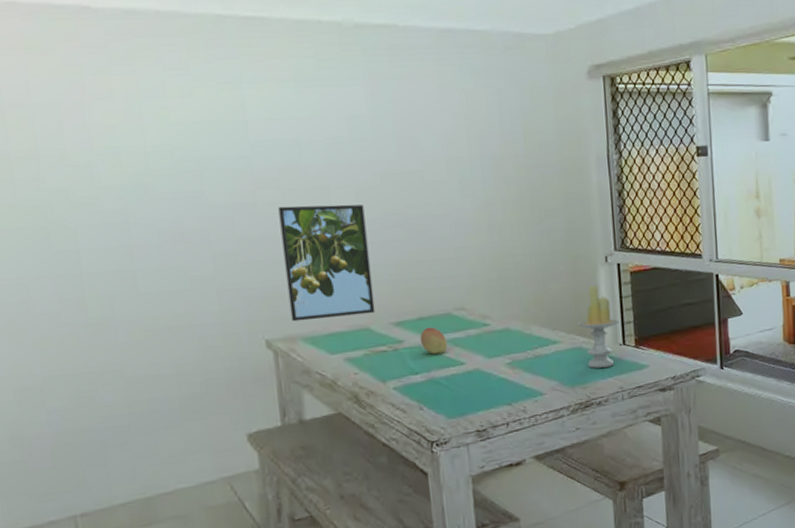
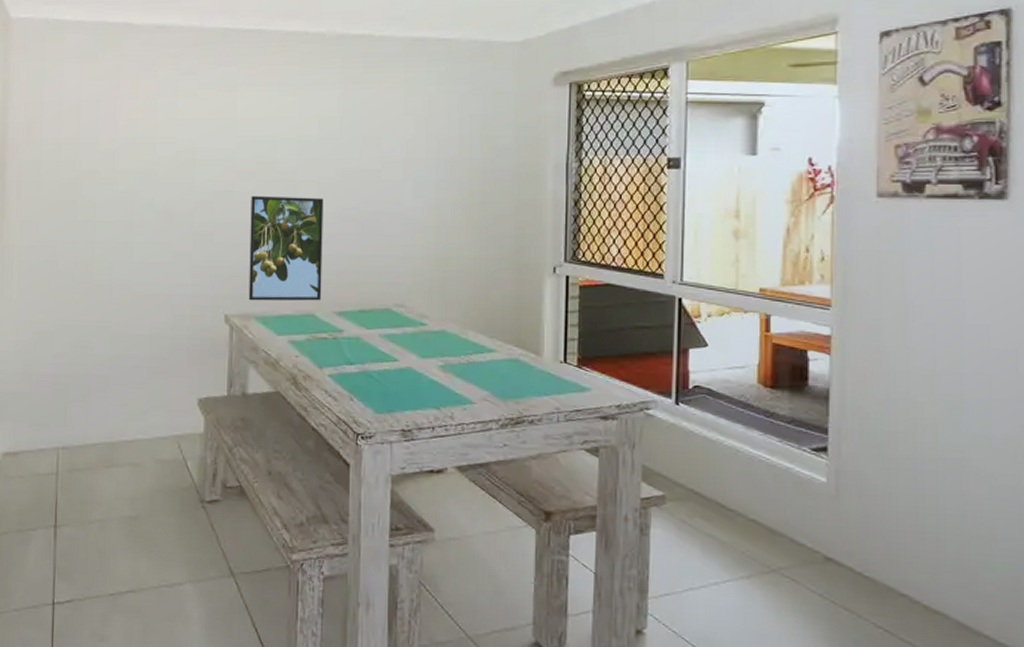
fruit: present [420,327,448,354] -> none [358,320,384,348]
candle: present [578,285,619,368] -> none [517,296,562,384]

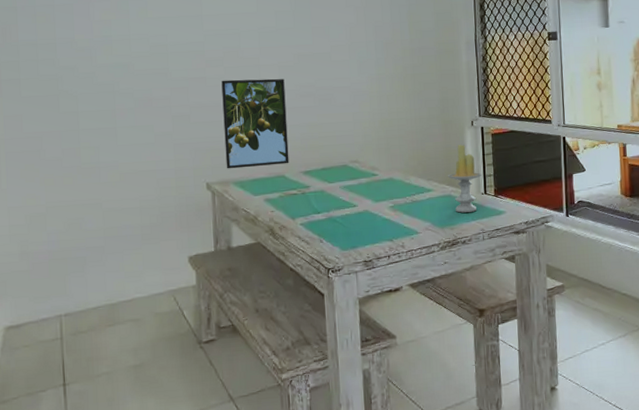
candle: none [517,296,562,384] -> present [448,144,482,213]

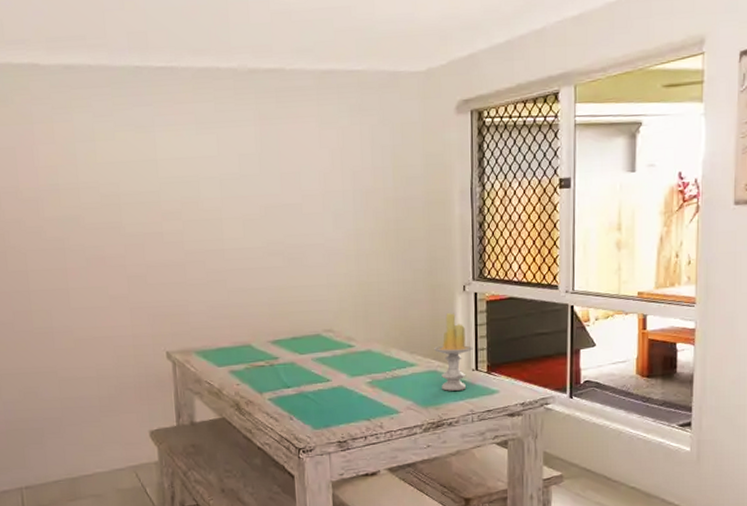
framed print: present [221,78,289,169] -> none [180,234,256,337]

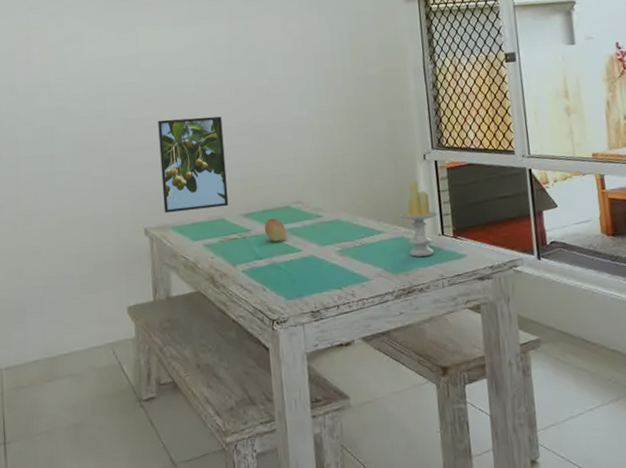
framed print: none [180,234,256,337] -> present [158,116,229,213]
fruit: none [292,346,316,371] -> present [264,218,287,242]

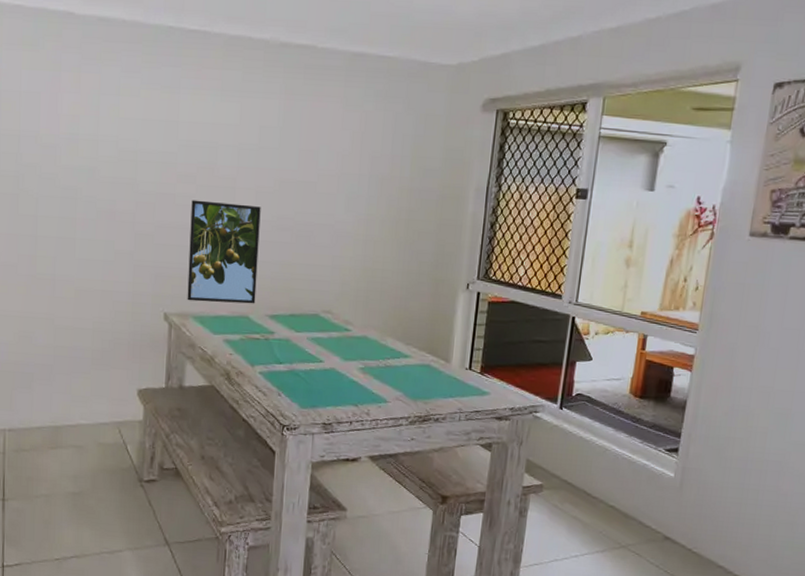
fruit: present [264,218,287,242] -> none [288,324,312,349]
candle: present [400,181,438,257] -> none [430,309,469,388]

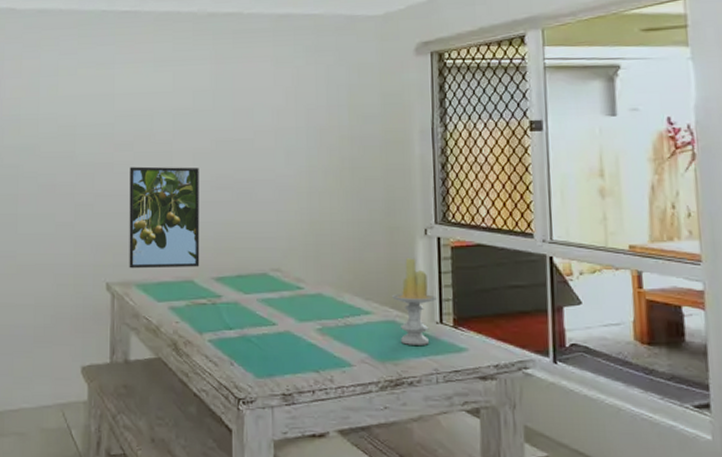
candle: none [430,309,469,388] -> present [392,258,437,345]

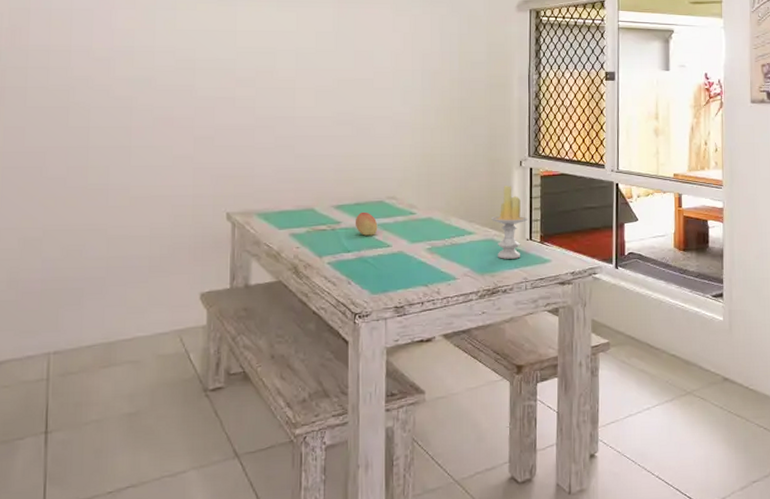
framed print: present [129,166,200,269] -> none [250,102,321,199]
fruit: none [236,285,262,312] -> present [355,212,378,236]

